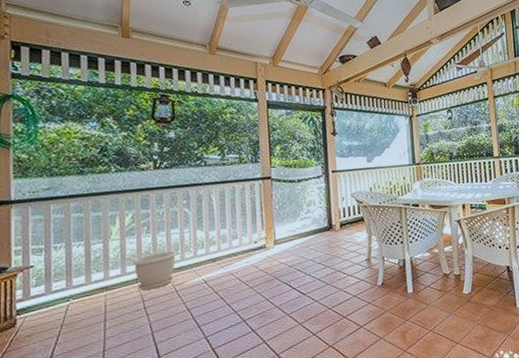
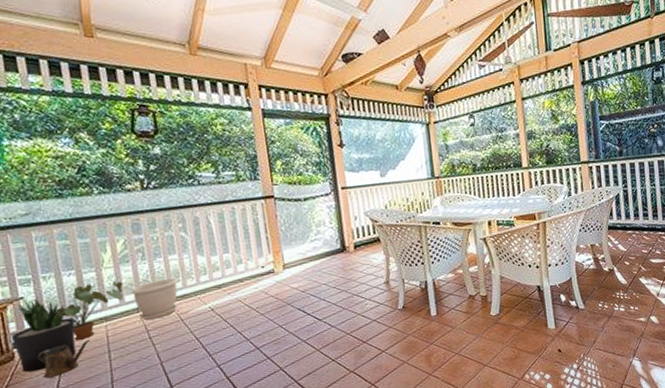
planter: none [16,267,78,340] -> present [10,298,76,373]
watering can: none [39,308,89,346] -> present [38,340,90,378]
house plant: none [61,252,127,309] -> present [56,280,124,341]

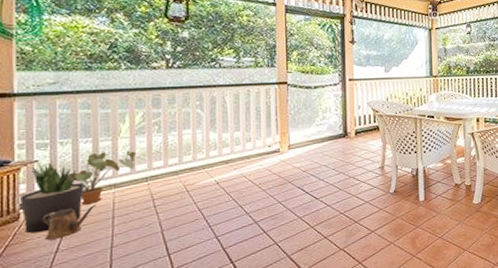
flowerpot: present [131,278,178,321] -> none [143,151,189,190]

